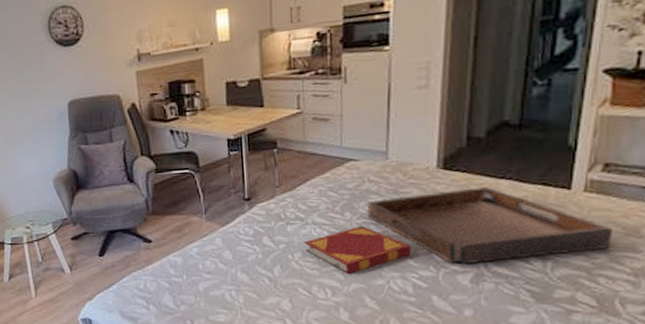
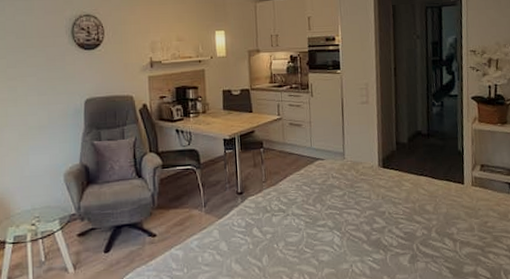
hardback book: present [304,226,411,275] -> none [286,216,366,261]
serving tray: present [367,187,612,265] -> none [332,182,493,248]

